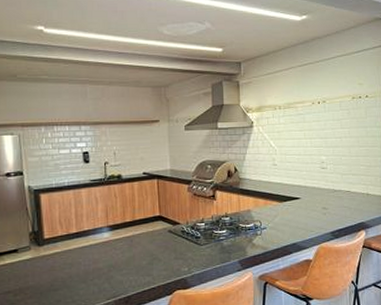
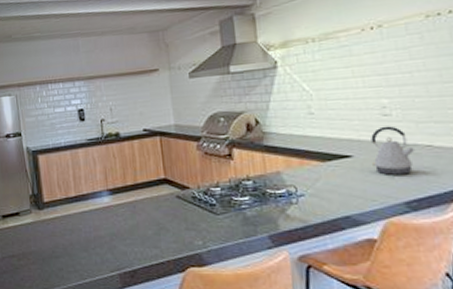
kettle: none [313,176,340,212] -> present [371,126,416,175]

